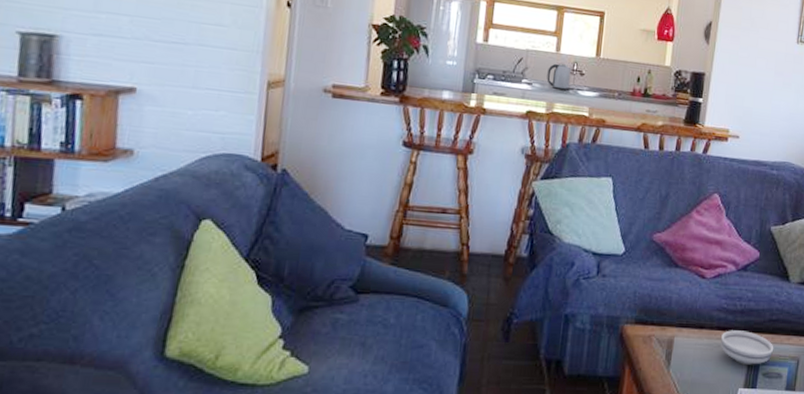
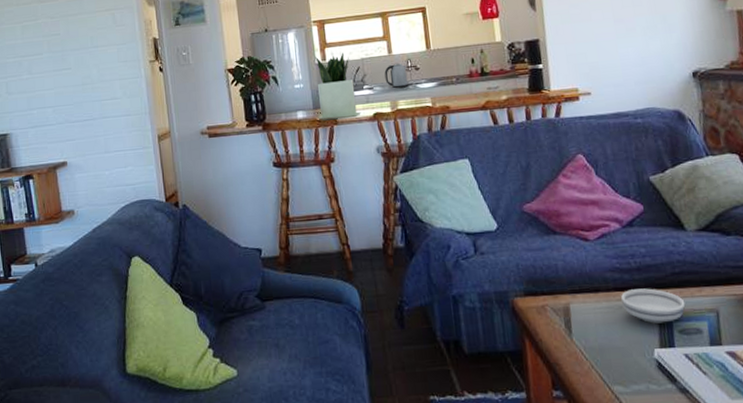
planter: none [465,35,514,111] -> present [315,52,361,121]

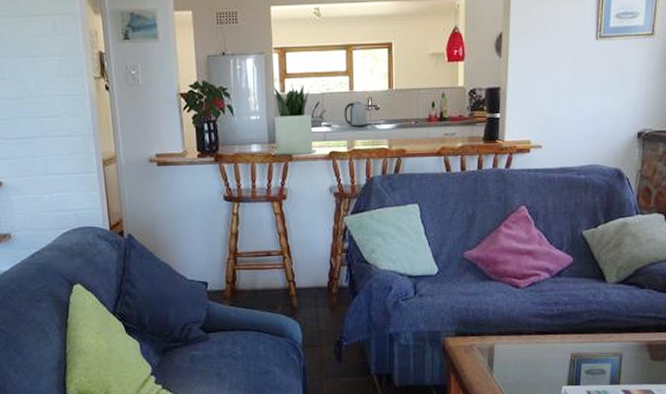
bowl: present [621,288,686,324] -> none [541,333,595,364]

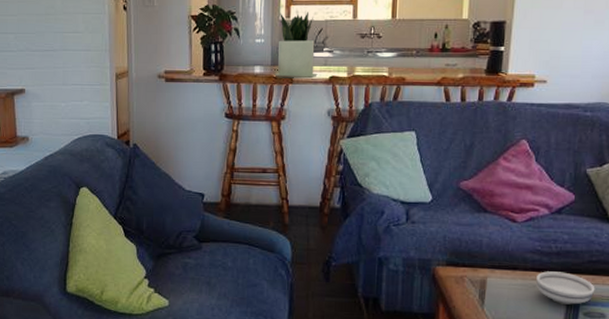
kettle: present [344,100,367,128] -> none [346,28,369,55]
bowl: none [541,333,595,364] -> present [536,271,595,305]

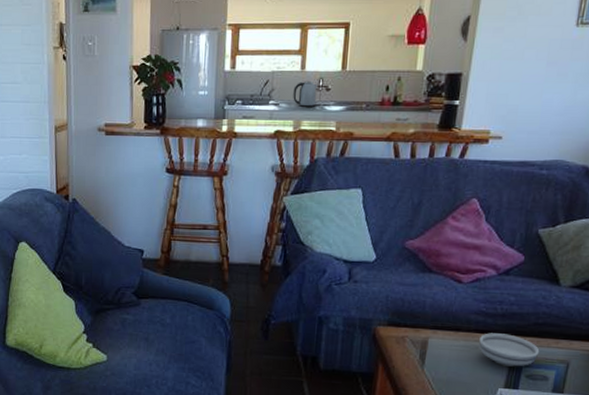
planter: present [274,12,318,79] -> none [217,62,262,133]
kettle: none [346,28,369,55] -> present [293,80,318,108]

